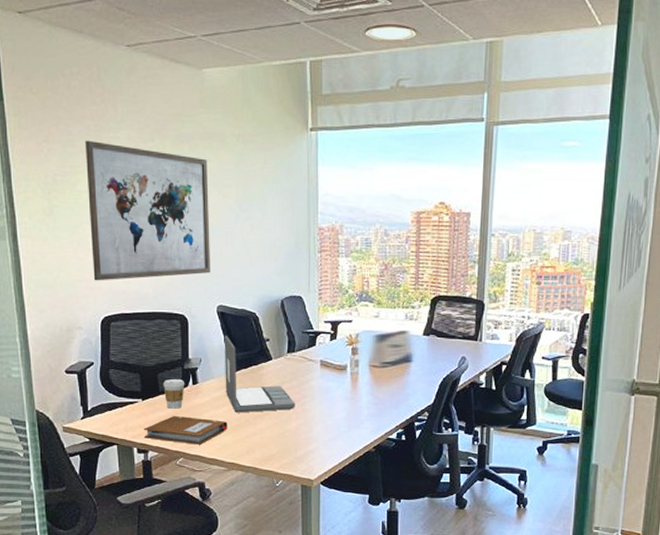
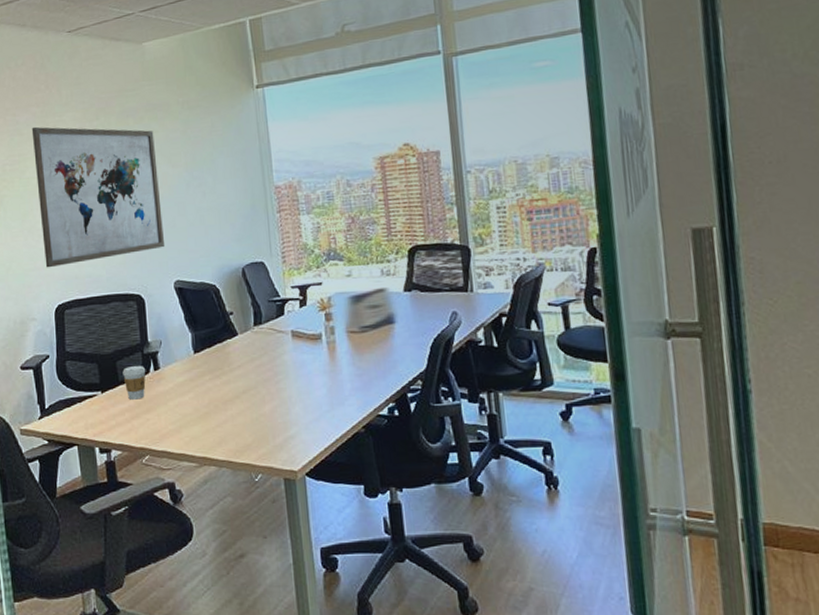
notebook: present [144,416,227,445] -> none [105,407,195,439]
laptop: present [224,335,295,413] -> none [184,312,268,399]

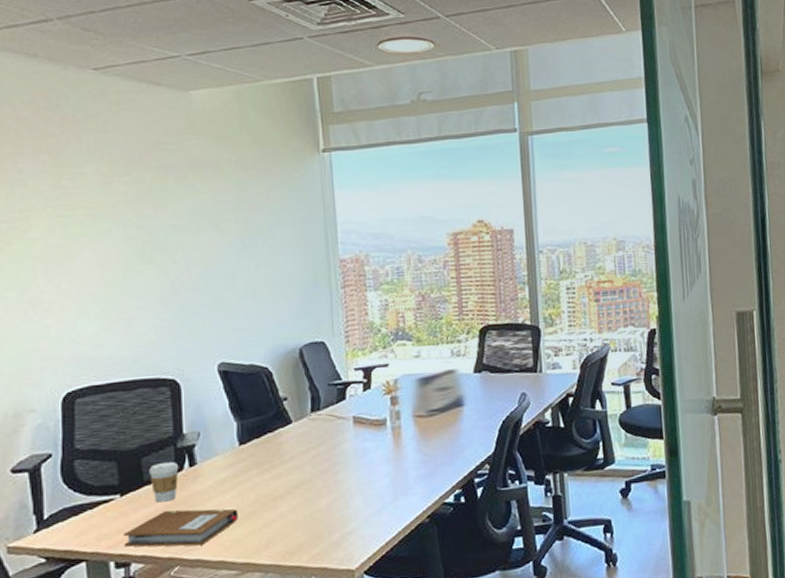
wall art: present [31,126,166,268] -> none [39,178,209,349]
notebook: none [105,407,195,439] -> present [123,508,238,547]

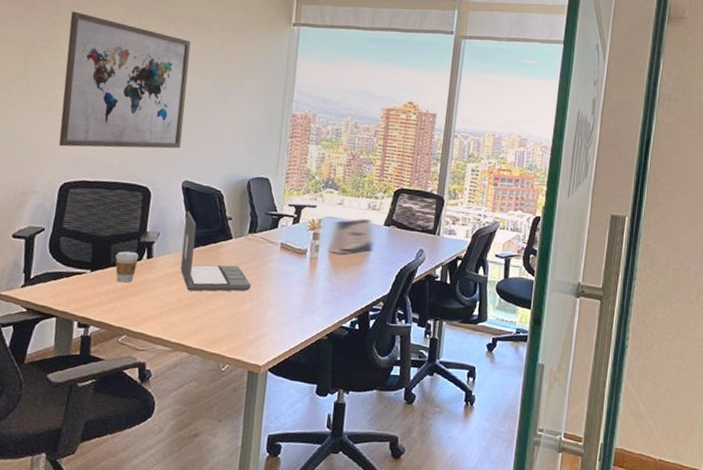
wall art: none [39,178,209,349] -> present [58,11,191,149]
notebook: present [123,508,238,547] -> none [87,290,178,322]
laptop: none [228,398,325,497] -> present [180,210,251,292]

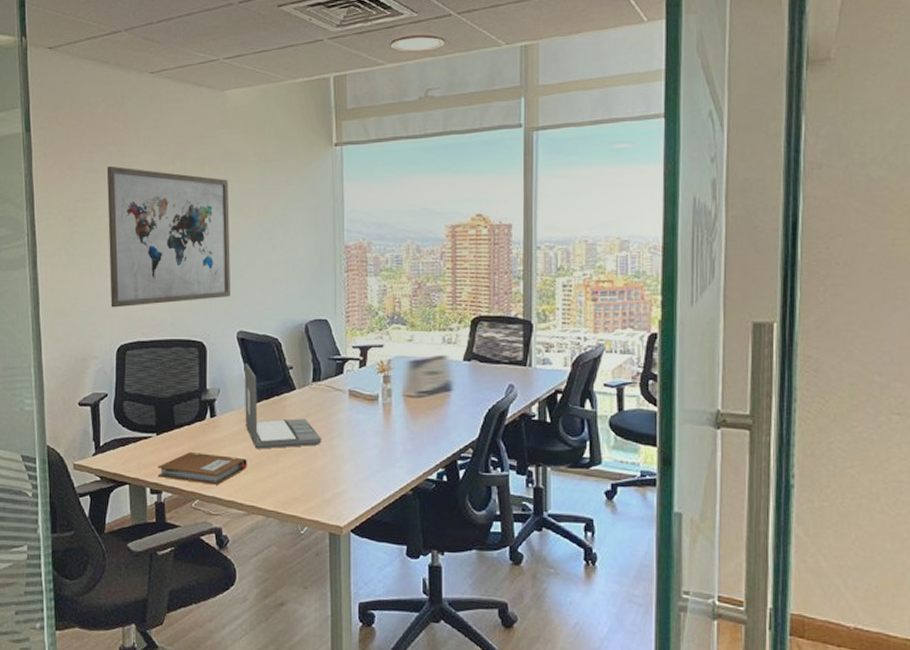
notebook: none [87,290,178,322] -> present [157,452,247,485]
coffee cup: present [115,251,140,283] -> none [179,411,203,445]

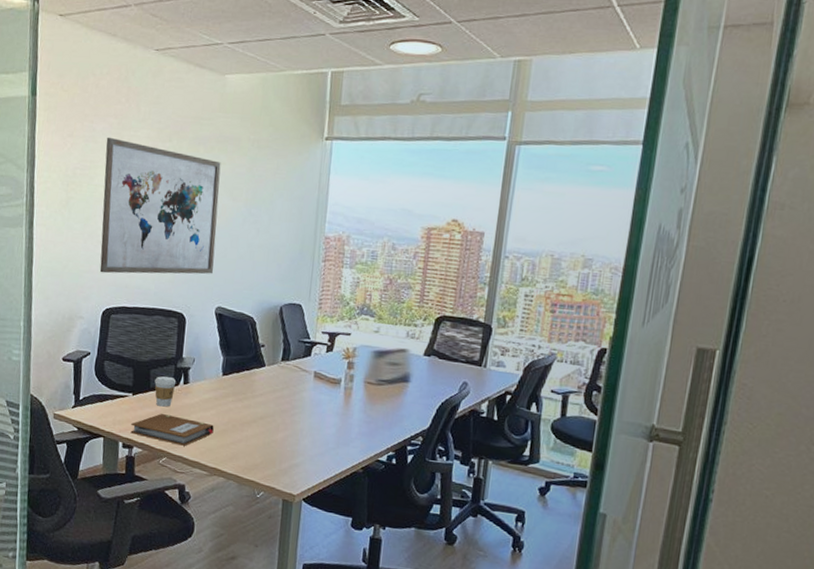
coffee cup: none [179,411,203,445] -> present [154,376,177,407]
laptop: present [244,363,322,449] -> none [215,337,285,420]

